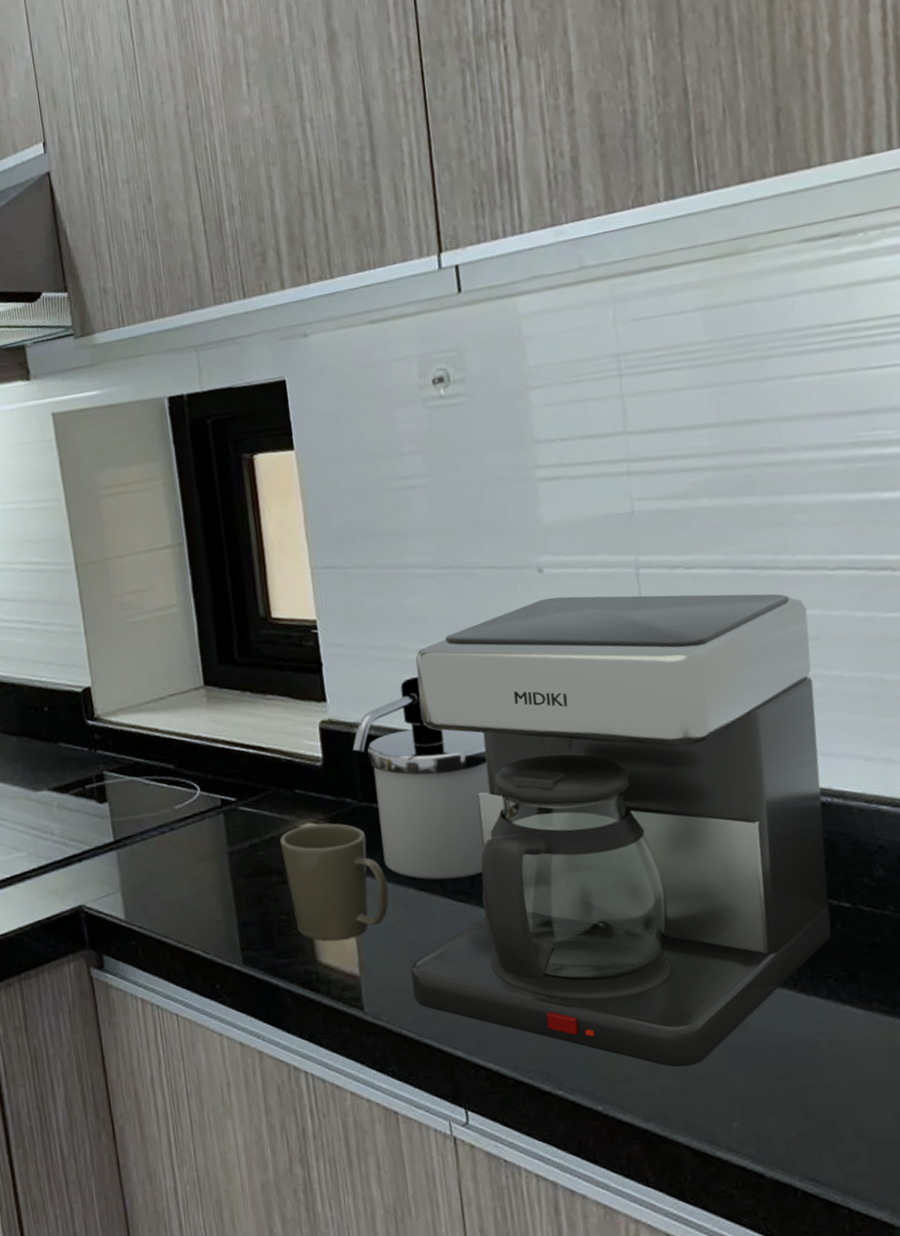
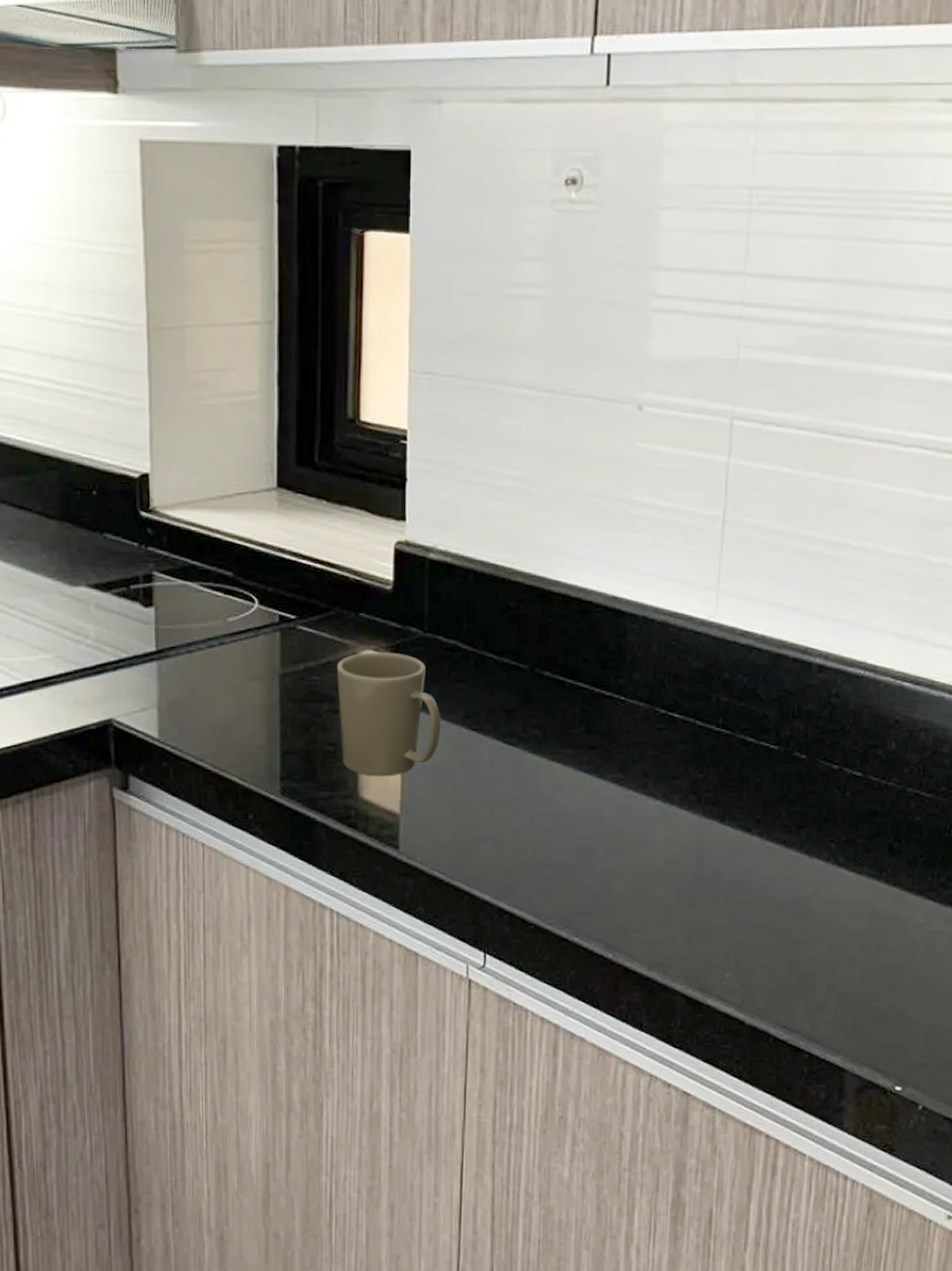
soap dispenser: present [352,676,490,880] -> none [425,504,560,721]
coffee maker: present [411,594,831,1067] -> none [450,439,877,920]

